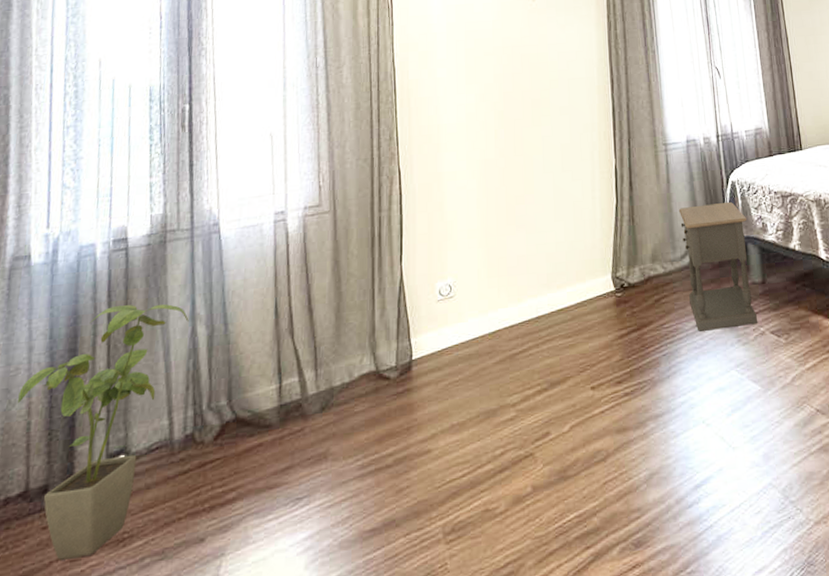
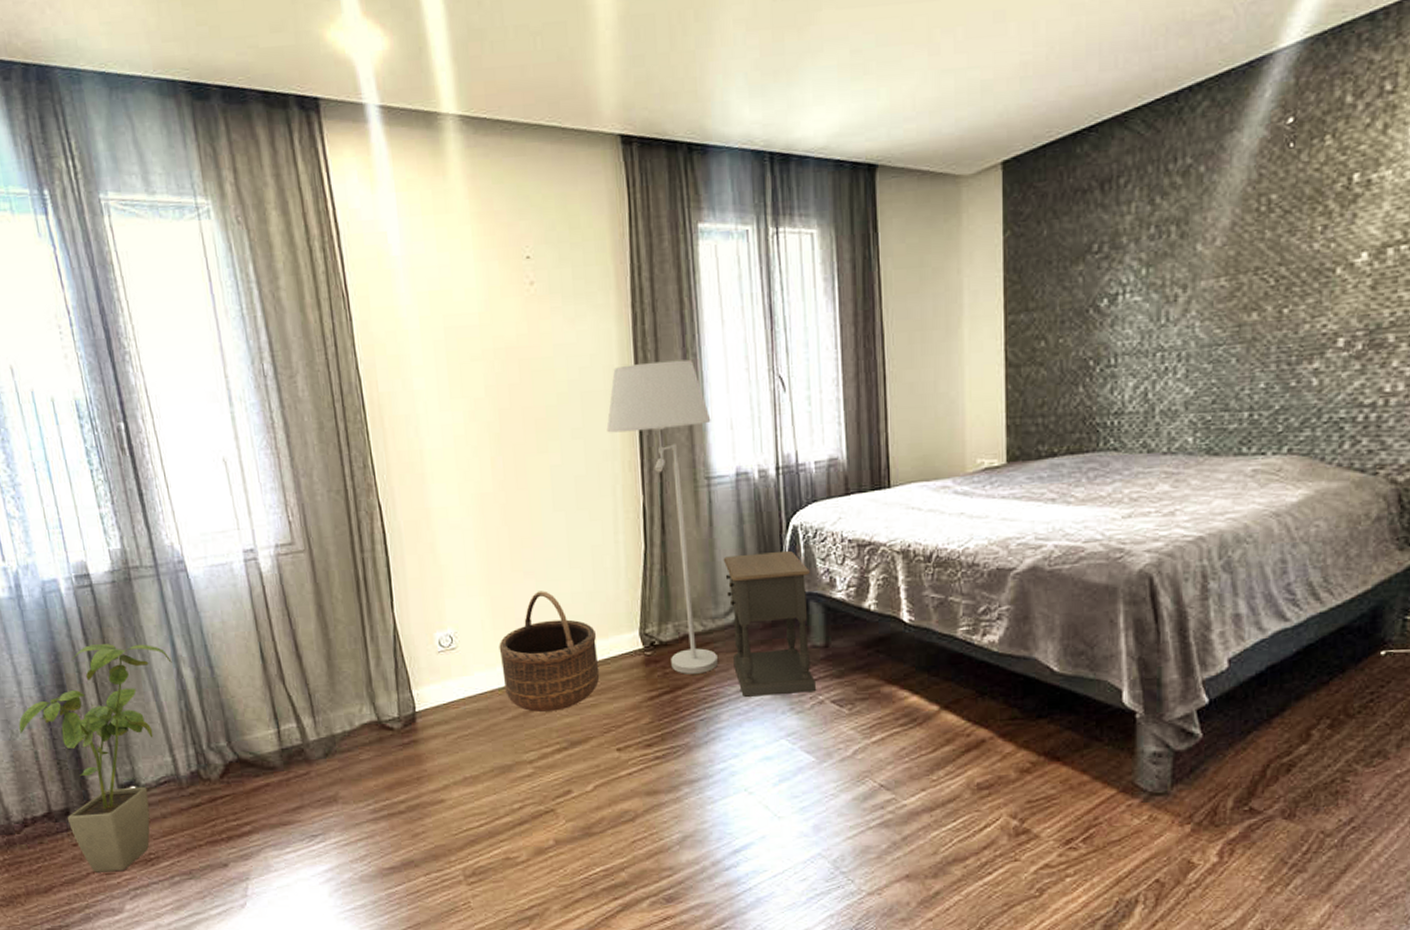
basket: none [491,241,578,355] -> present [499,591,600,712]
floor lamp: none [587,55,677,313] -> present [606,359,718,674]

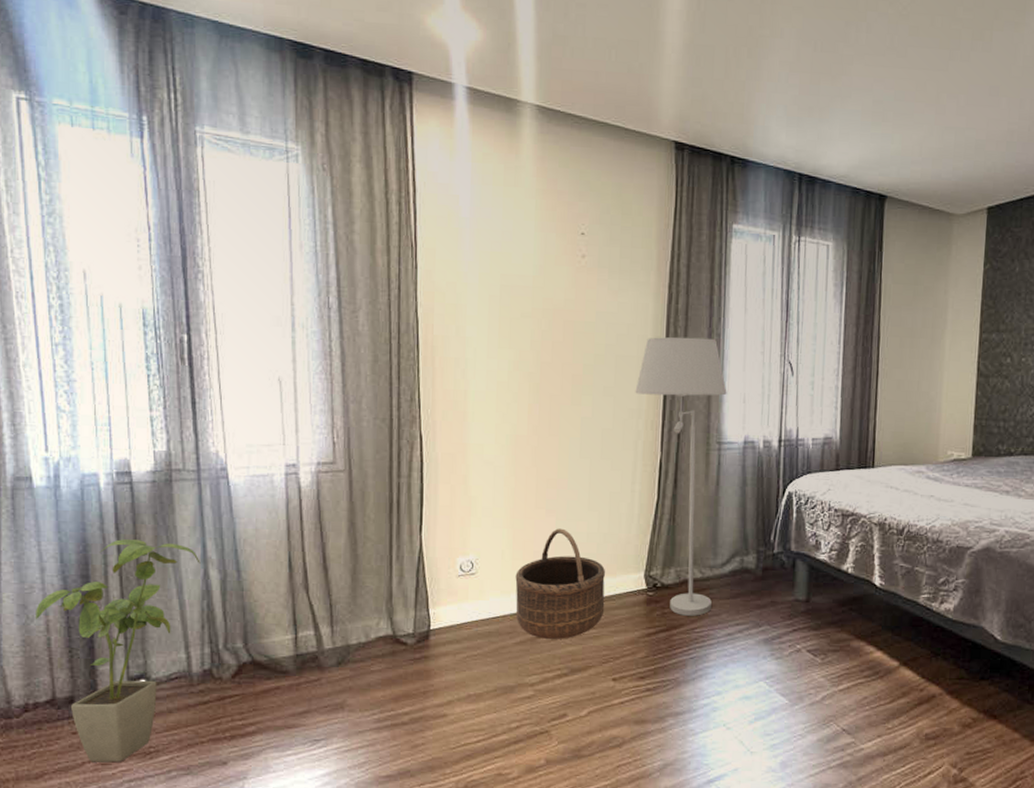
nightstand: present [723,550,815,697] -> none [725,513,799,641]

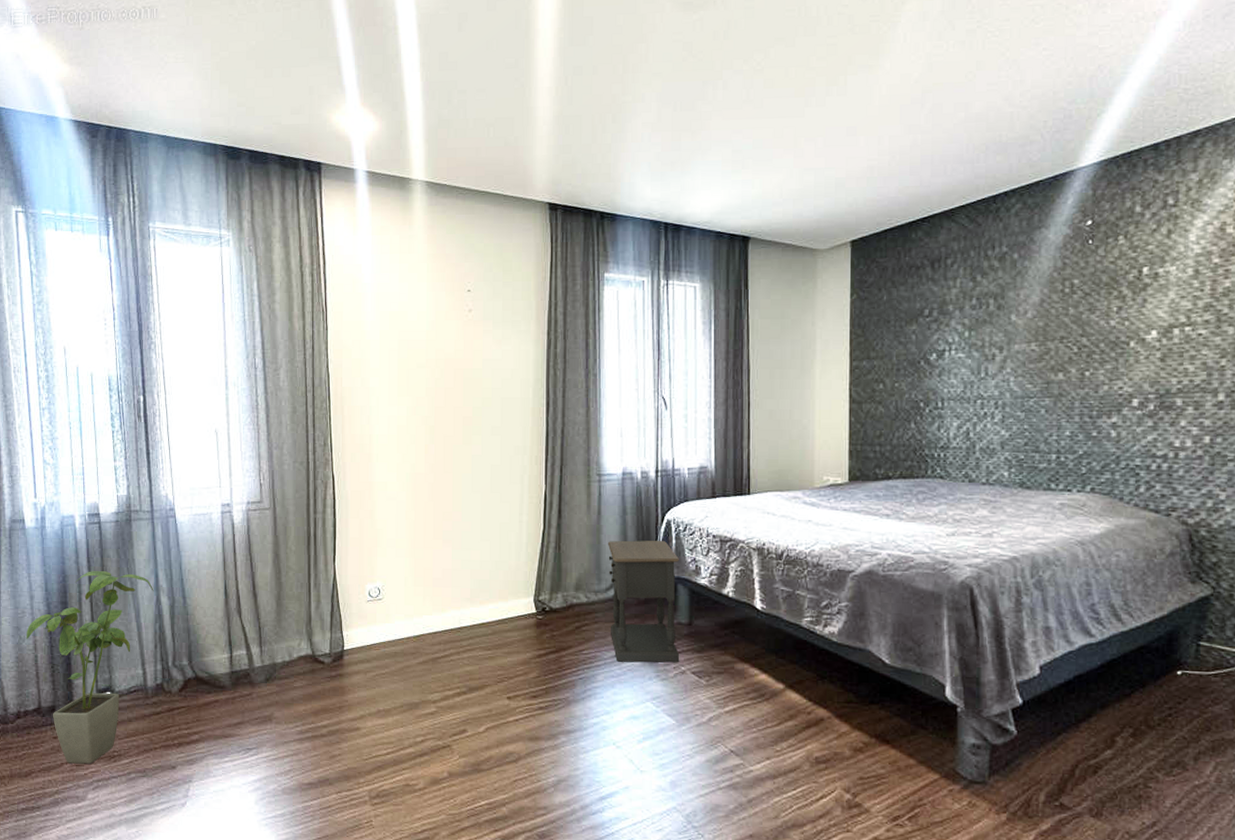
basket: present [515,528,605,639] -> none [417,557,498,660]
floor lamp: present [635,336,727,616] -> none [520,378,605,639]
nightstand: none [725,513,799,641] -> present [607,540,679,663]

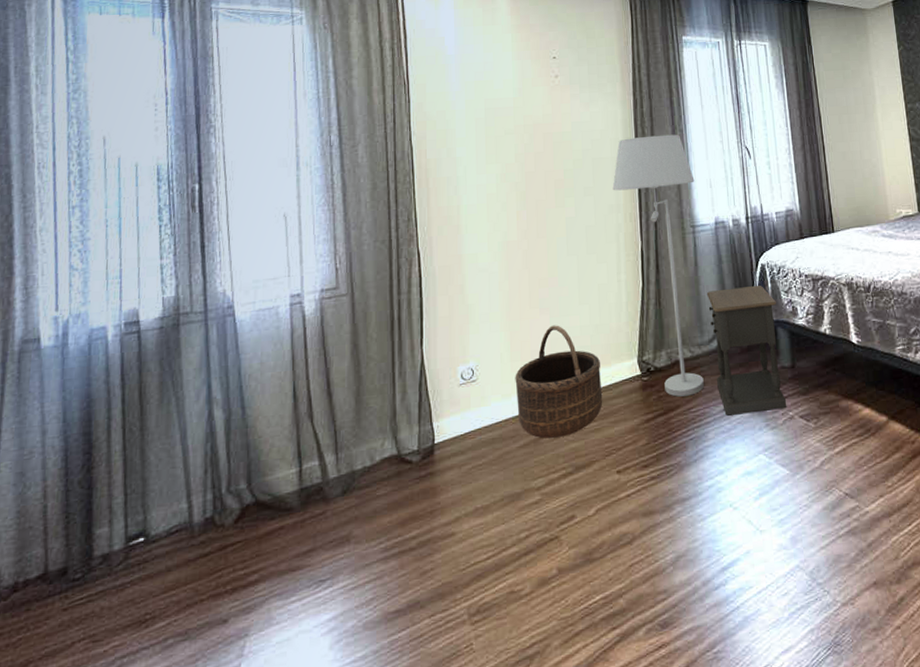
house plant: present [26,571,154,764] -> none [33,387,205,641]
basket: none [417,557,498,660] -> present [515,325,603,439]
floor lamp: none [520,378,605,639] -> present [612,134,704,397]

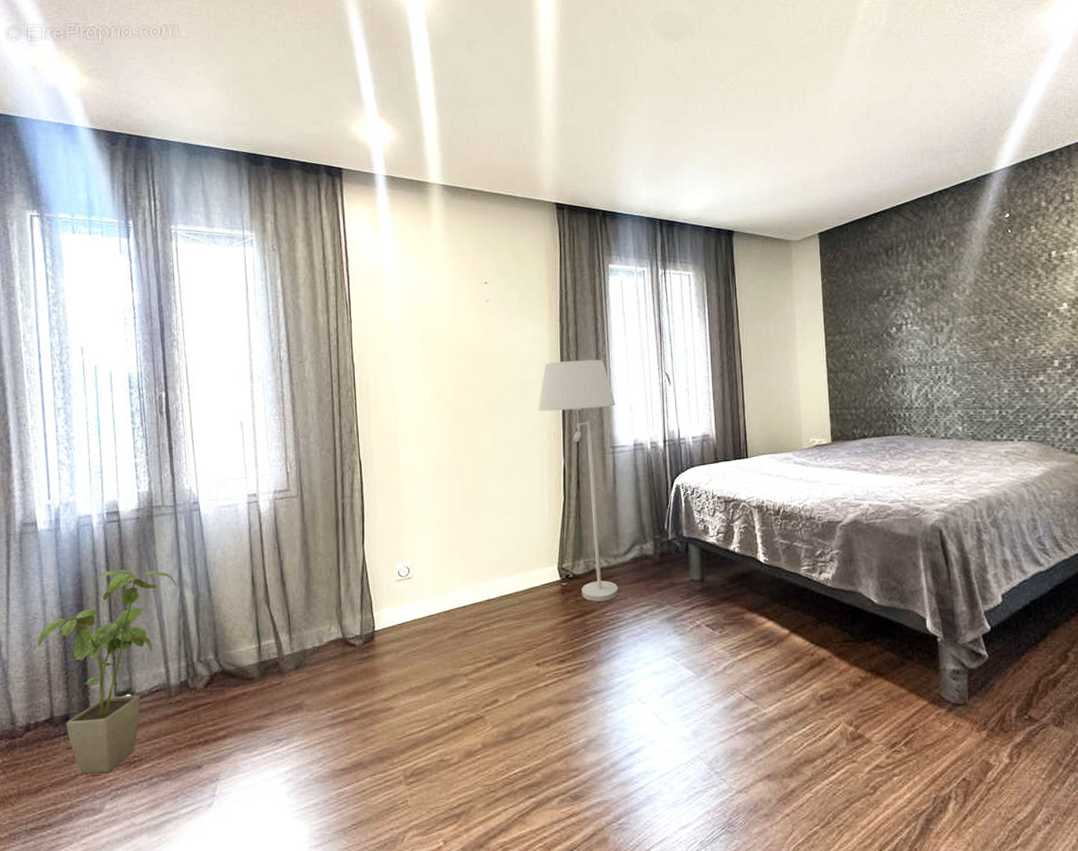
house plant: none [33,387,205,641] -> present [38,570,177,774]
basket: present [515,325,603,439] -> none [446,532,525,632]
nightstand: present [706,285,786,416] -> none [623,504,694,621]

